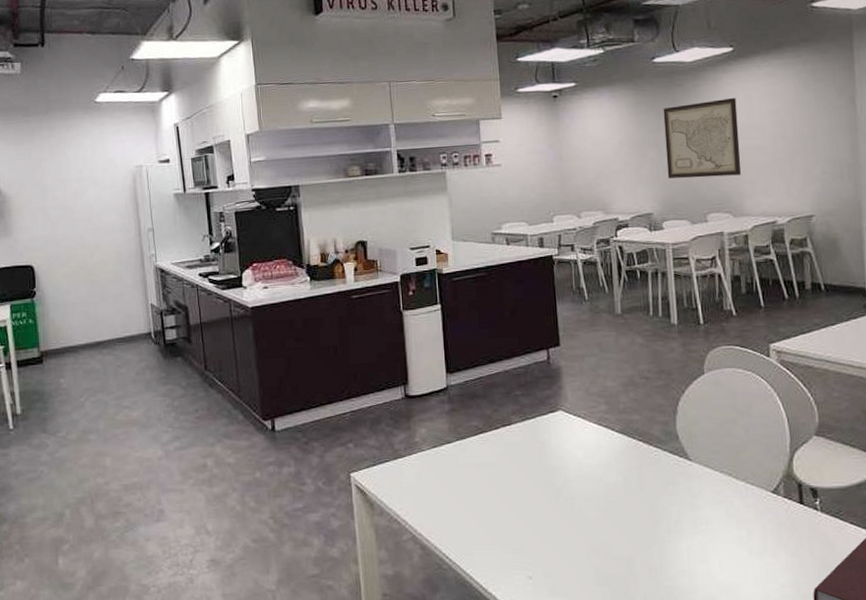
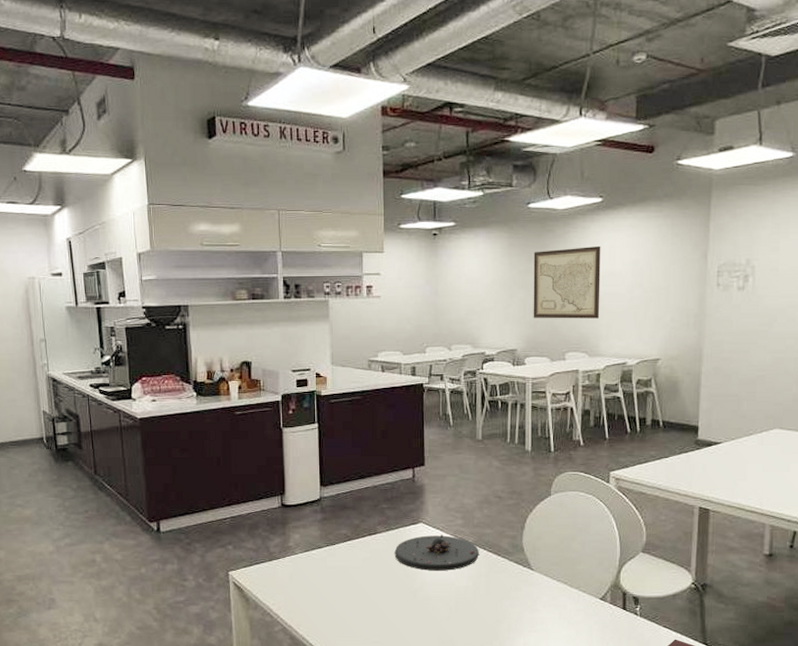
plate: none [532,422,628,465] -> present [394,534,479,571]

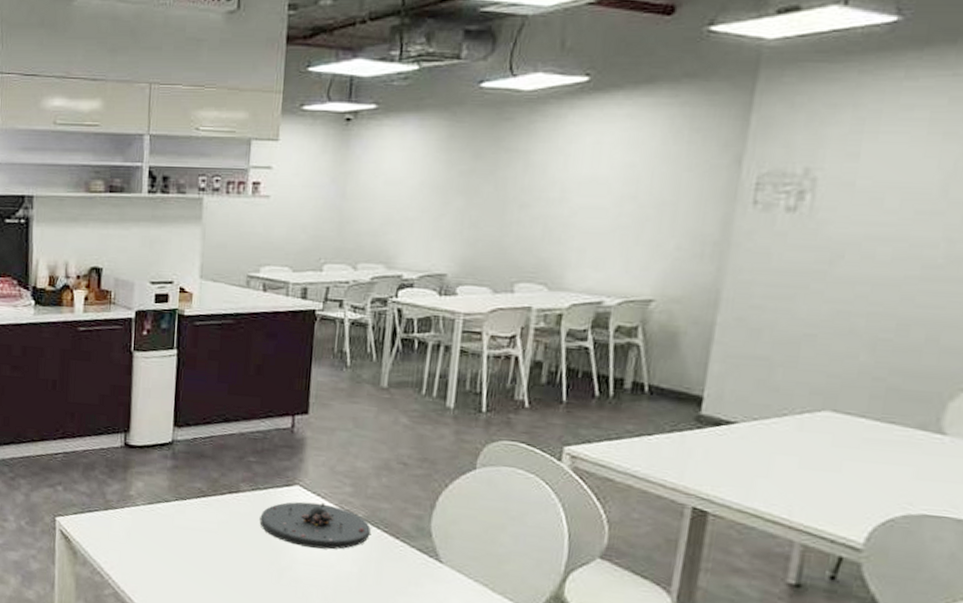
wall art: present [533,245,601,319] -> none [473,141,581,240]

